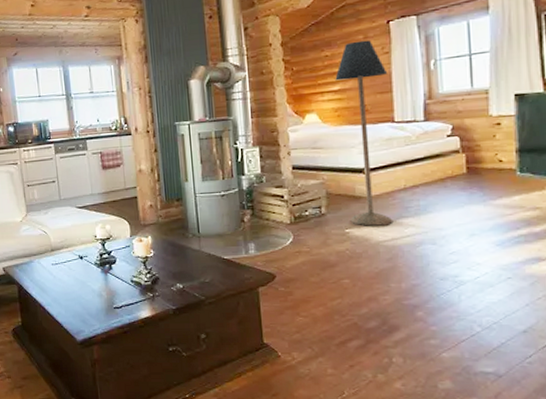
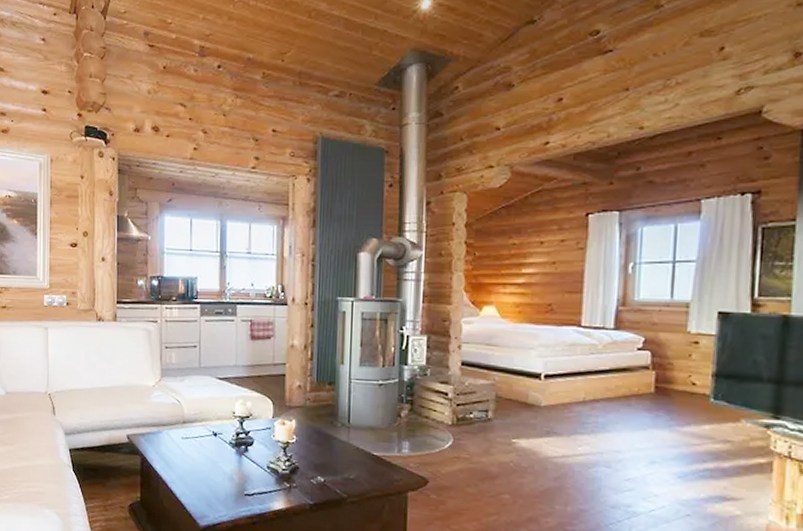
floor lamp: present [335,39,393,226] -> none [520,231,580,440]

